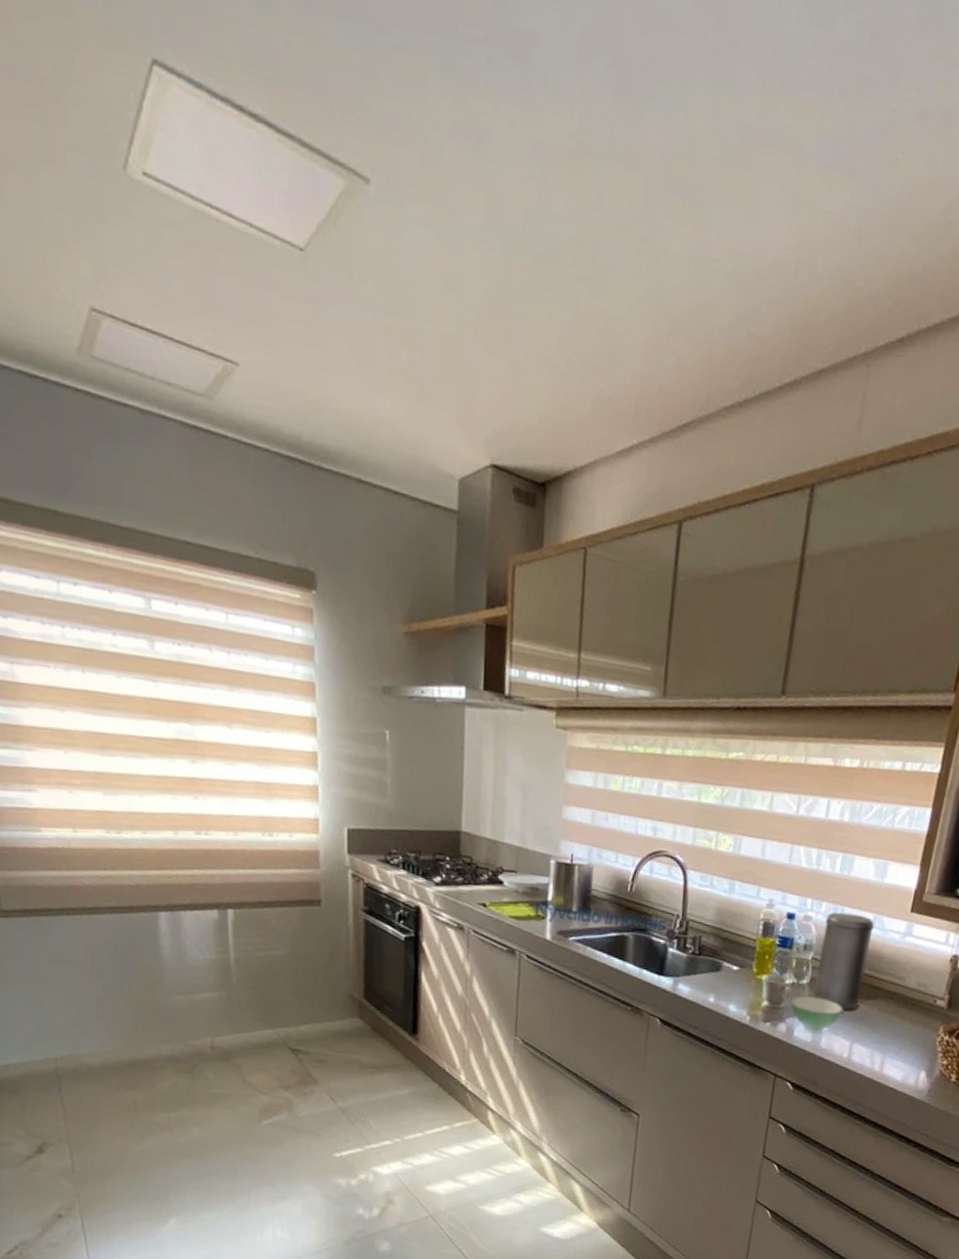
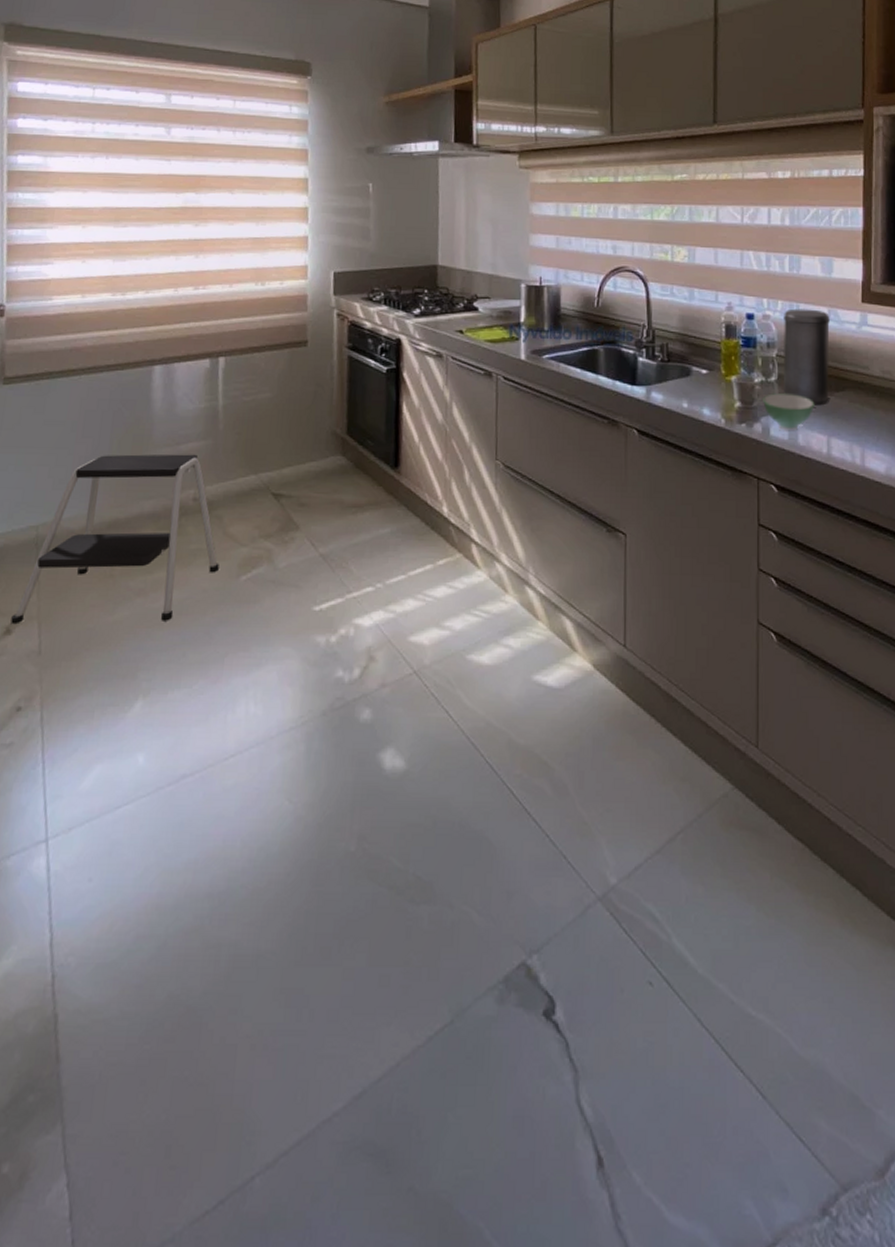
step stool: none [42,997,241,1154] -> present [11,454,219,625]

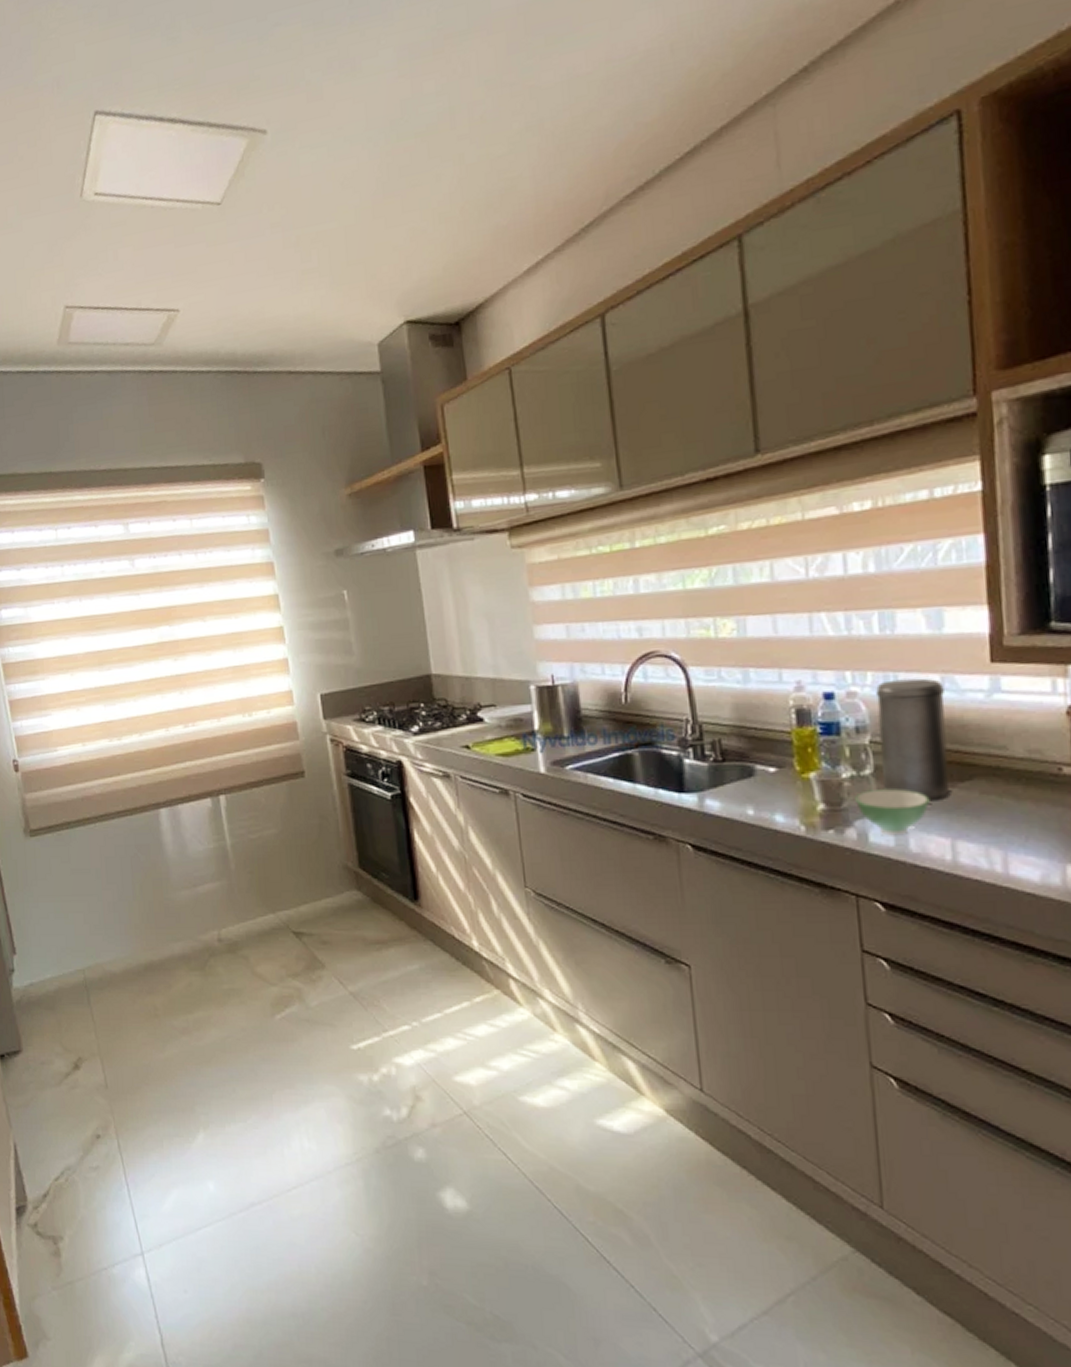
step stool: present [11,454,219,625] -> none [77,895,253,1061]

